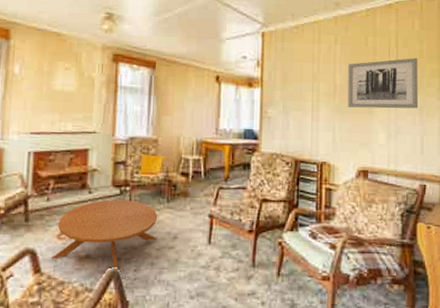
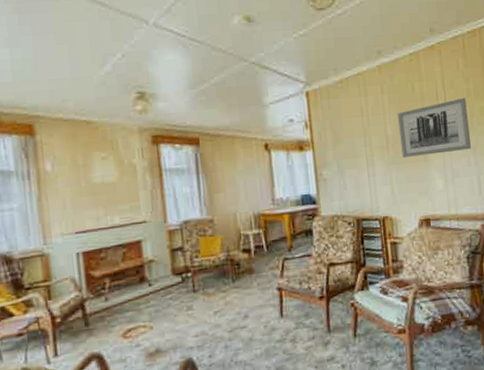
coffee table: present [51,199,158,270] -> none [120,286,229,360]

